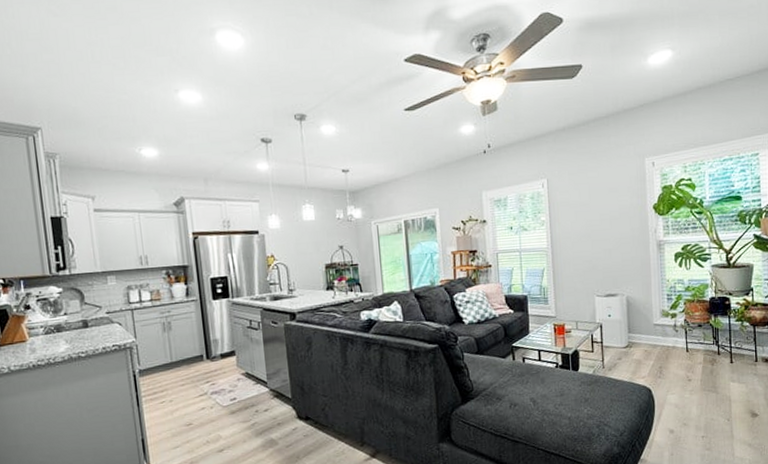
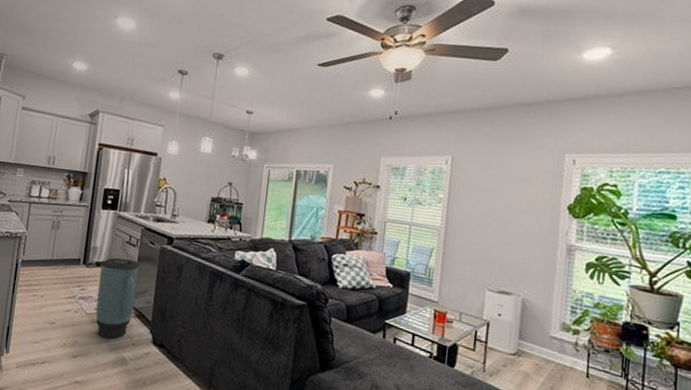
trash can: none [225,343,271,426] -> present [95,257,141,340]

